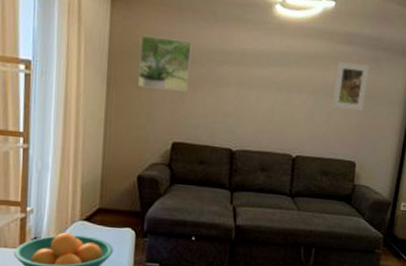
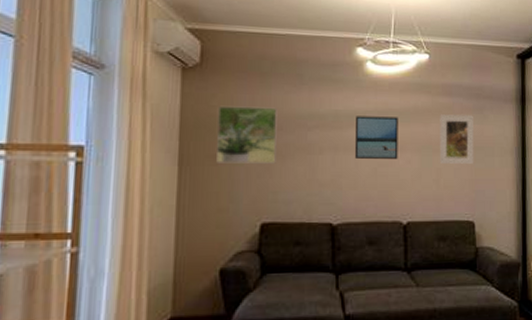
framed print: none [256,55,299,99] -> present [354,116,398,159]

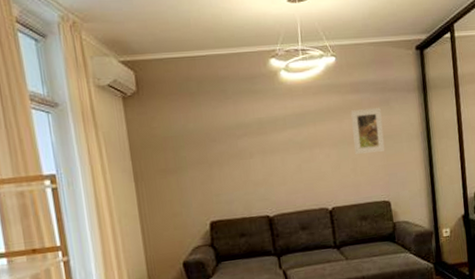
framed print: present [217,105,277,164] -> none [159,122,215,176]
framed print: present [354,116,398,159] -> none [277,118,318,159]

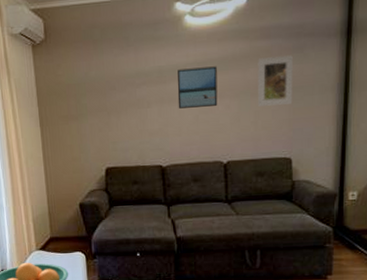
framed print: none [277,118,318,159] -> present [177,66,218,109]

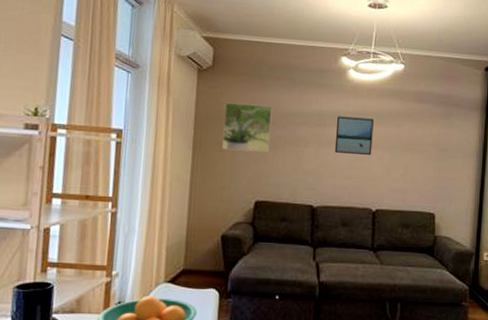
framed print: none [64,70,113,122] -> present [222,102,273,153]
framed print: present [257,55,293,106] -> none [407,118,441,163]

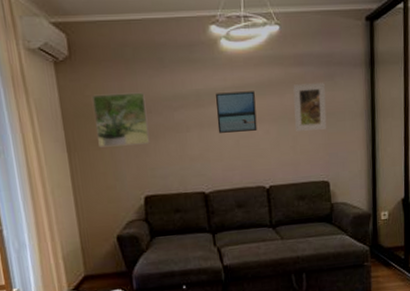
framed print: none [407,118,441,163] -> present [293,83,327,131]

